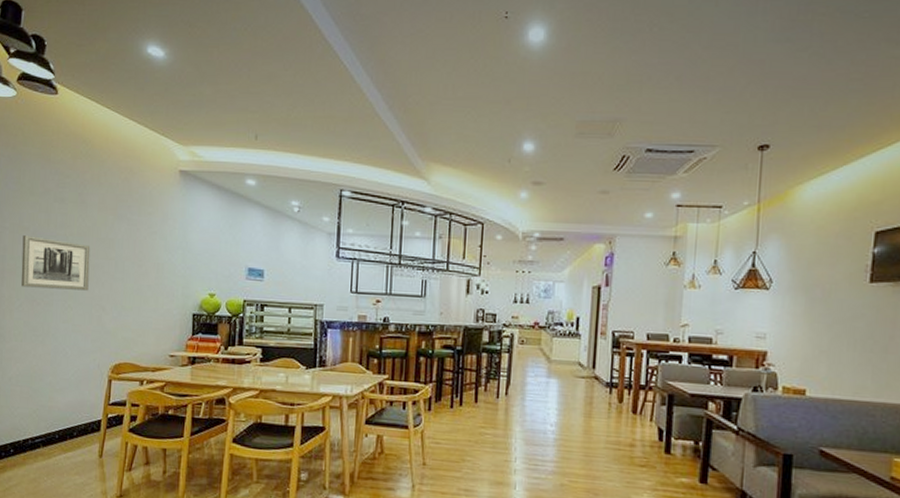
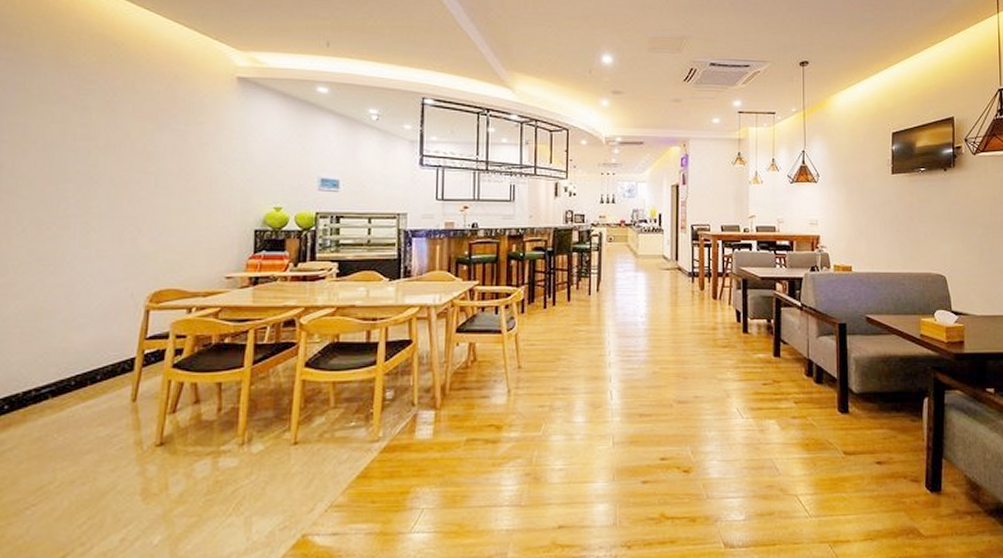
wall art: present [21,235,91,291] -> none [24,149,122,210]

